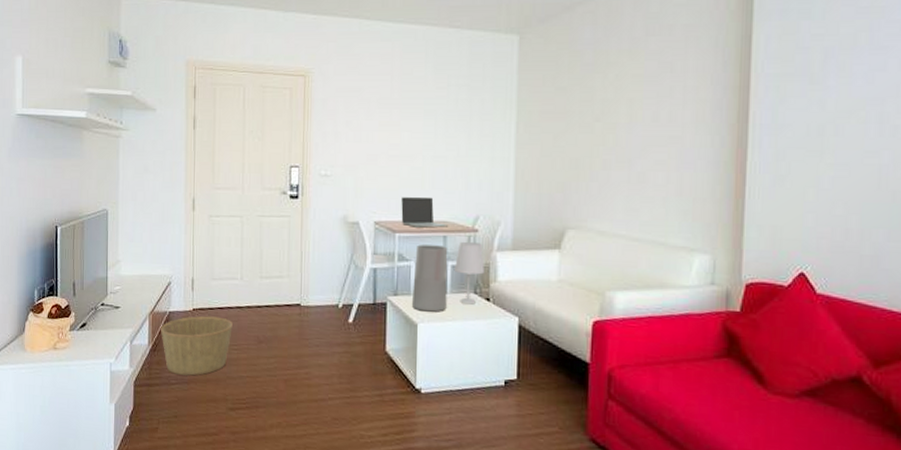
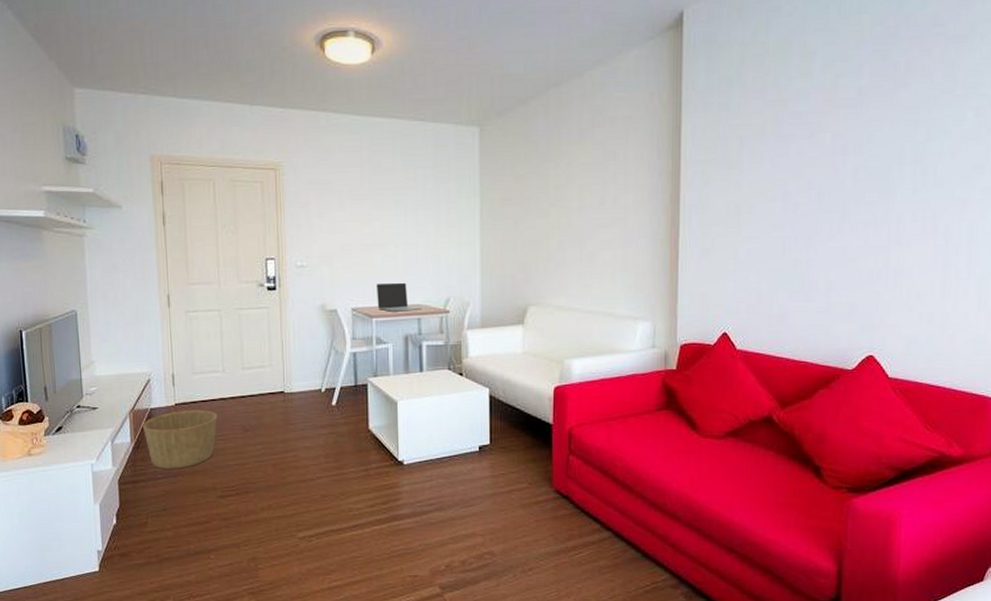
vase: present [411,244,448,312] -> none [391,327,424,389]
table lamp: present [453,241,484,305] -> none [428,322,456,380]

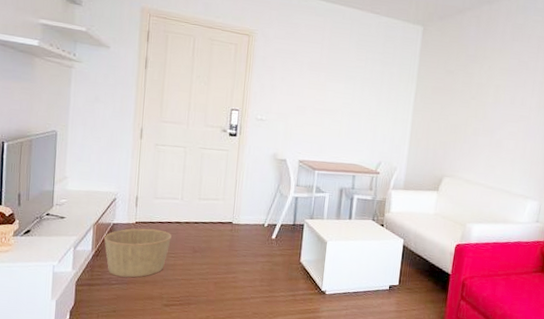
laptop: present [376,282,421,312] -> none [321,143,357,169]

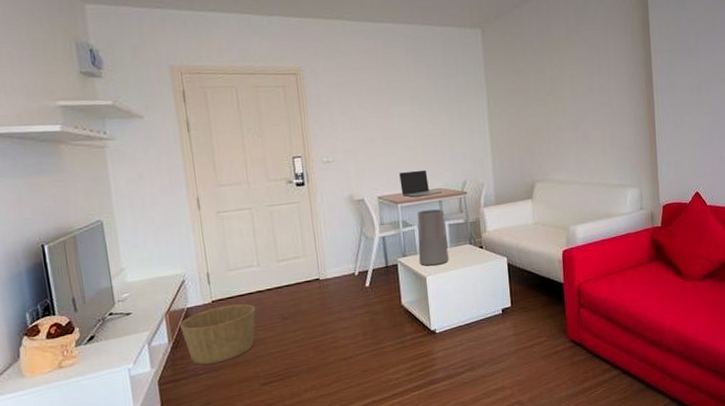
laptop: none [321,143,357,169] -> present [399,170,441,197]
vase: none [323,181,355,234] -> present [417,209,449,266]

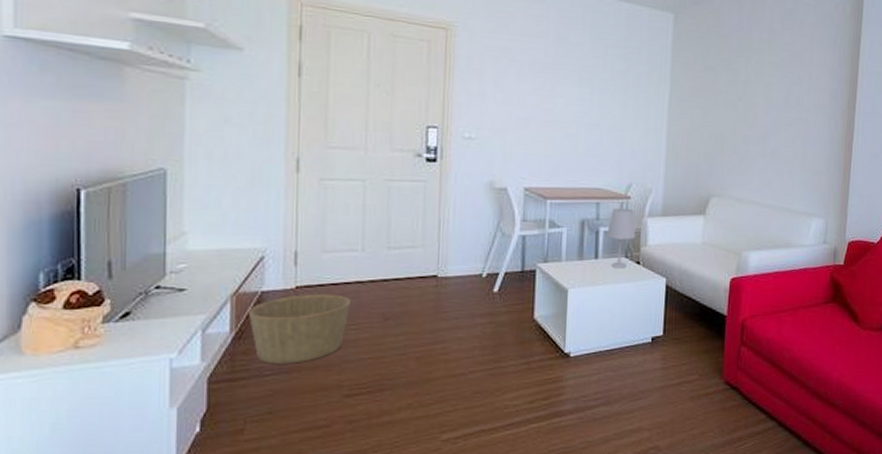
laptop: present [399,170,441,197] -> none [553,164,601,195]
vase: present [417,209,449,266] -> none [562,211,600,277]
table lamp: none [451,202,476,254] -> present [606,207,636,268]

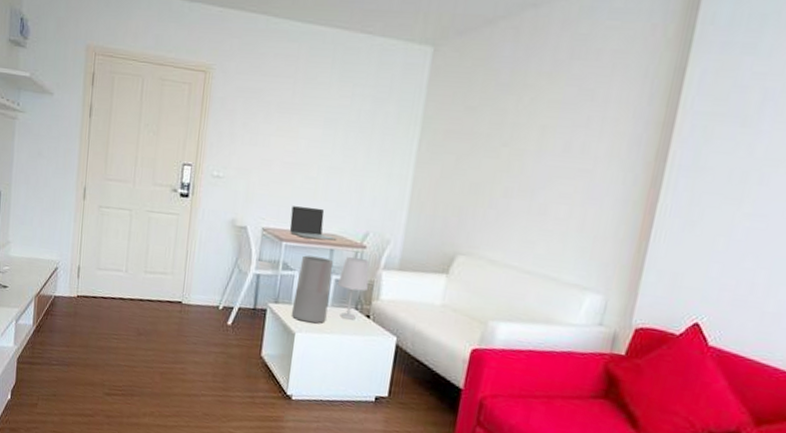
basket: present [249,294,350,364] -> none [45,303,115,360]
laptop: none [553,164,601,195] -> present [289,206,336,241]
vase: none [562,211,600,277] -> present [291,255,333,324]

